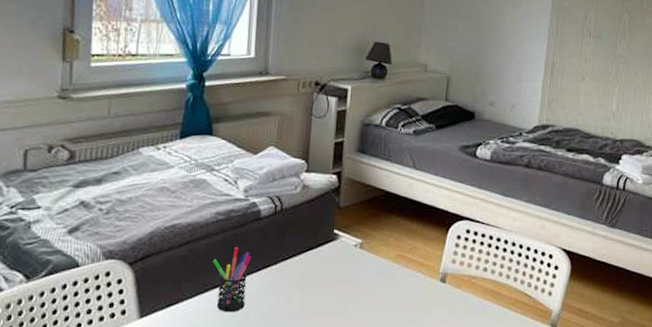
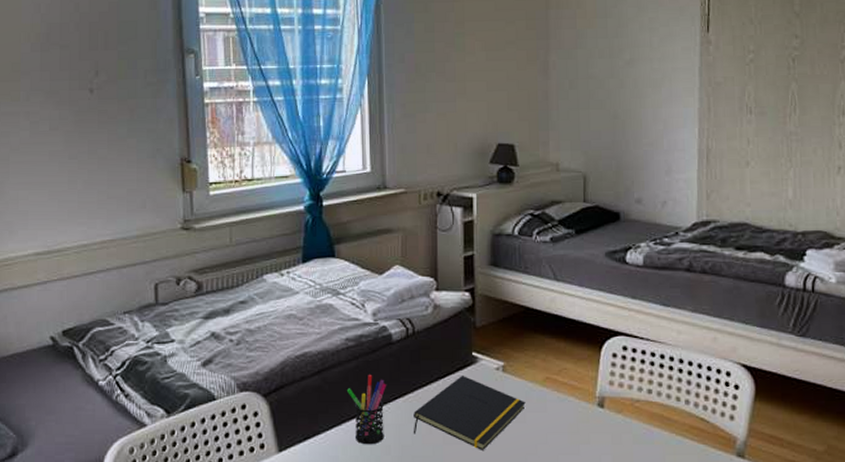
notepad: none [272,250,378,319] -> present [413,374,526,450]

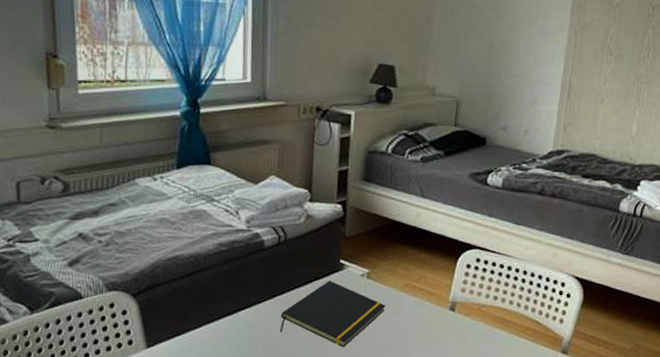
pen holder: present [346,374,386,445] -> none [217,277,256,342]

